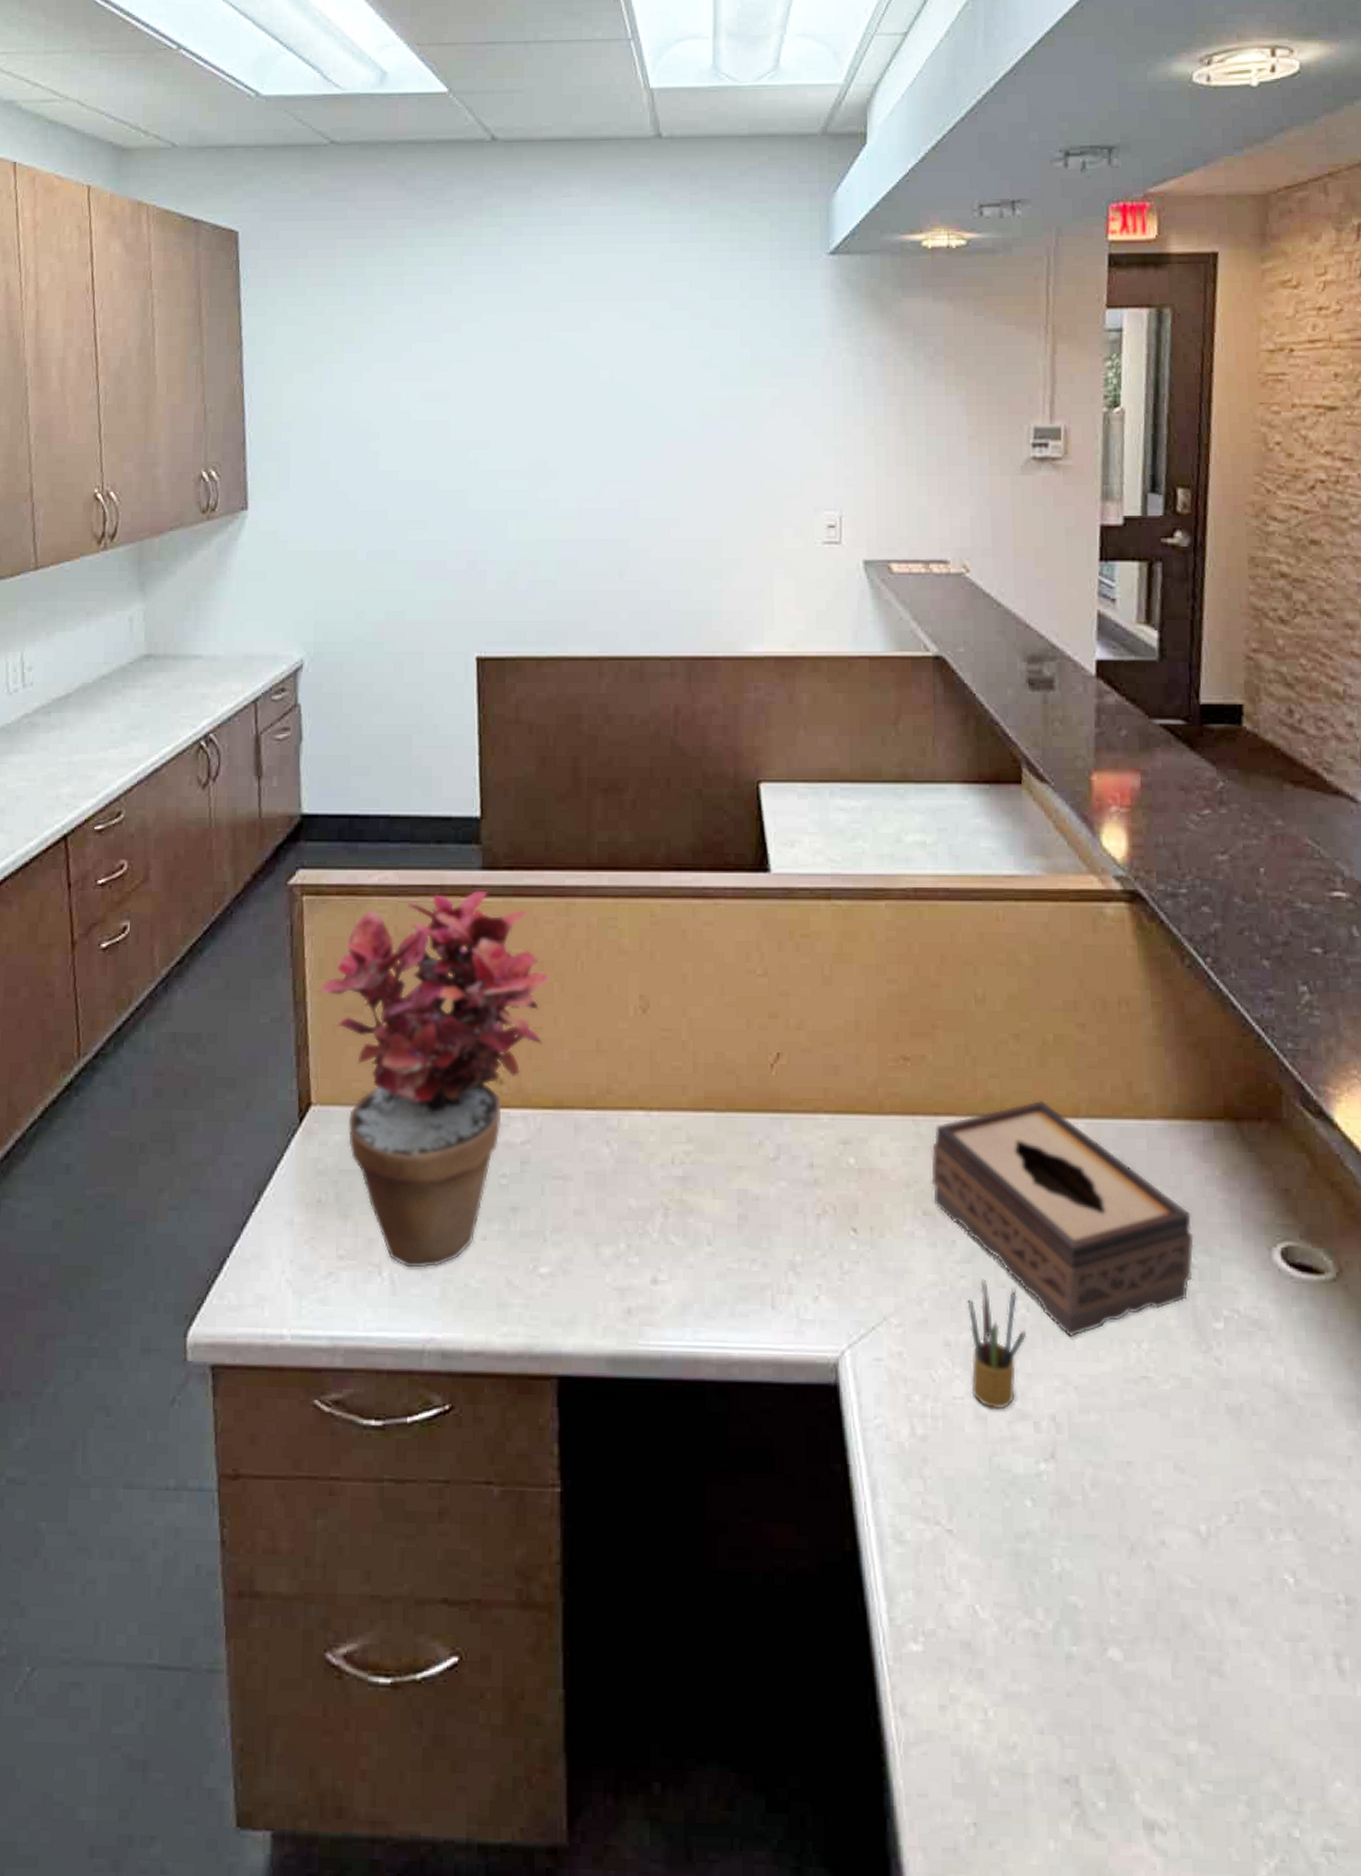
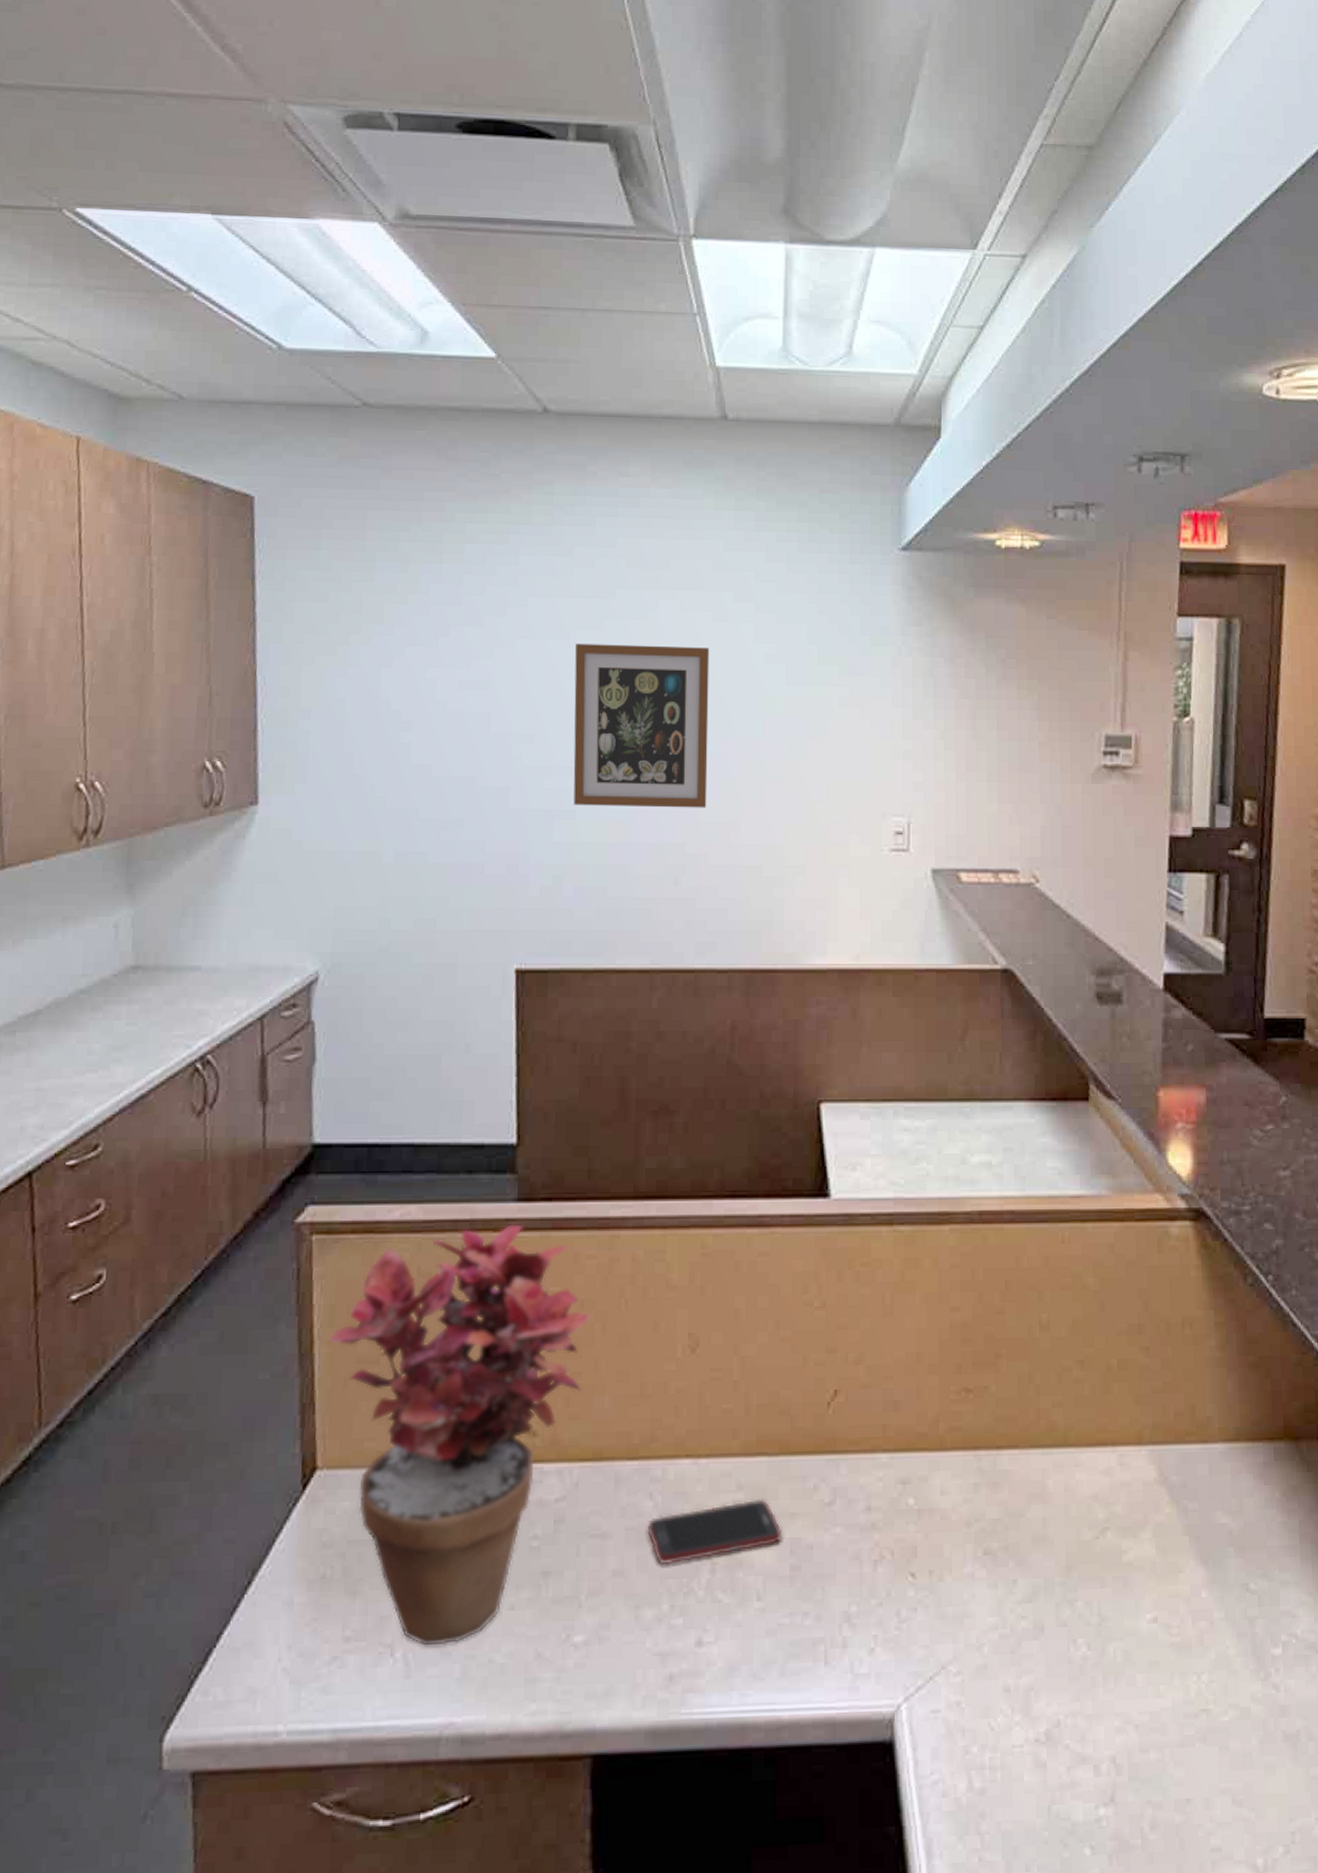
wall art: none [524,354,649,506] -> present [573,644,710,808]
cell phone: none [605,1151,730,1208] -> present [647,1498,783,1565]
tissue box: present [931,1101,1194,1338] -> none [993,1429,1254,1674]
pencil box: present [967,1277,1027,1410] -> none [1027,1617,1088,1756]

